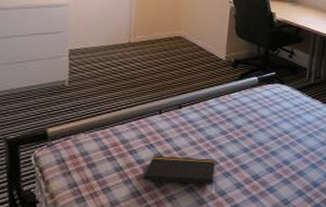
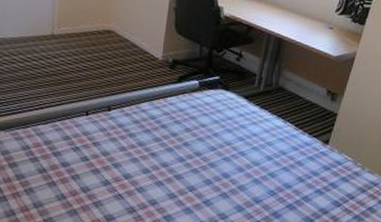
notepad: present [143,155,215,184] -> none [68,159,147,193]

